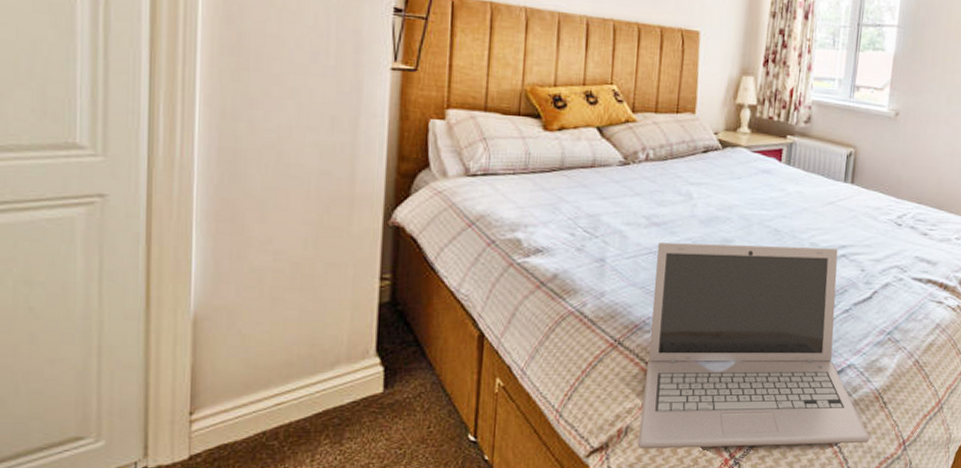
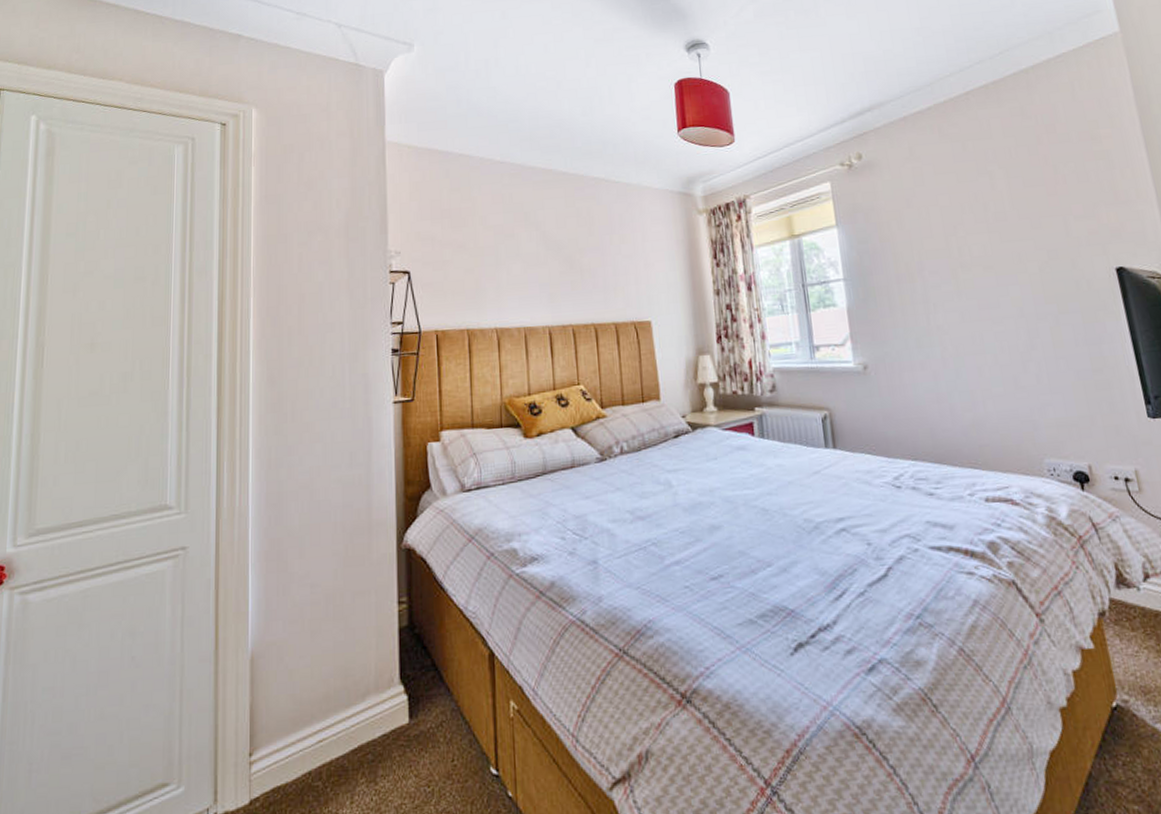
laptop: present [637,242,870,450] -> none [645,523,929,779]

